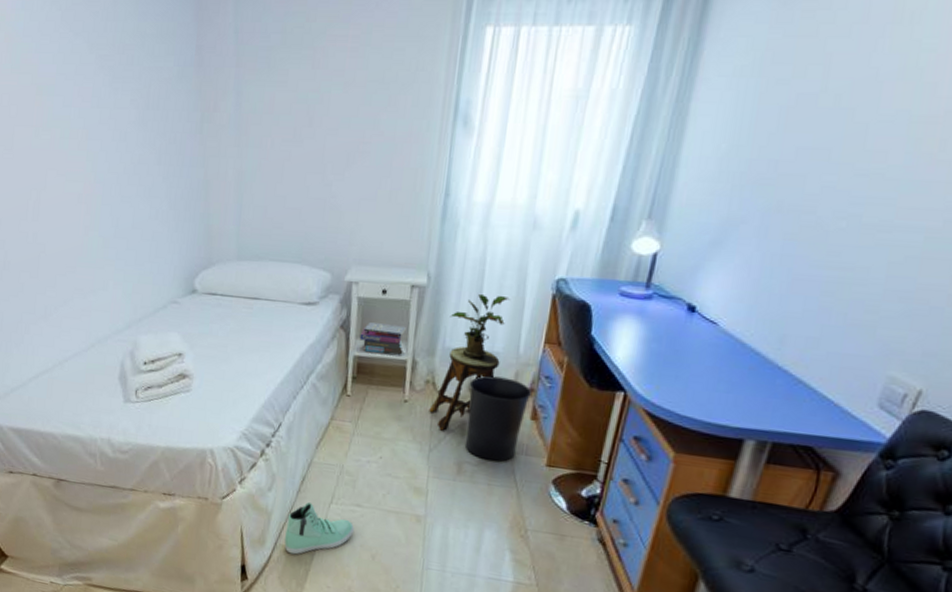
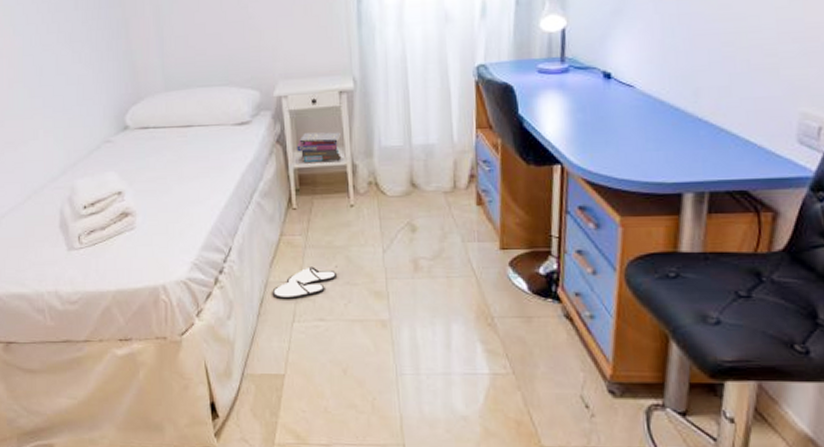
sneaker: present [284,502,355,555] -> none [251,325,322,382]
slippers: none [314,453,380,482] -> present [272,266,336,299]
plant: present [429,294,511,431] -> none [376,88,437,230]
waste bin: present [464,375,531,462] -> none [411,167,472,253]

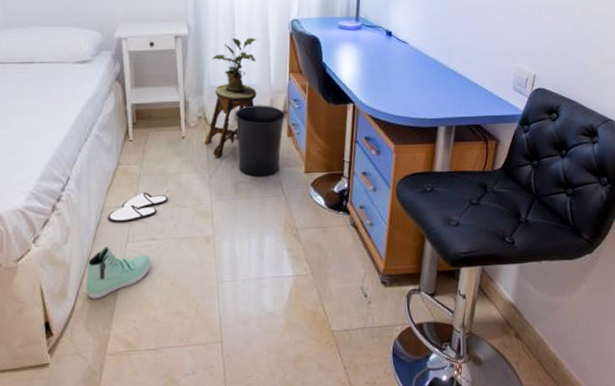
sneaker: none [251,325,322,382] -> present [86,246,152,299]
books: present [296,132,341,162] -> none [135,72,175,98]
plant: none [376,88,437,230] -> present [204,37,258,158]
waste bin: none [411,167,472,253] -> present [235,105,285,177]

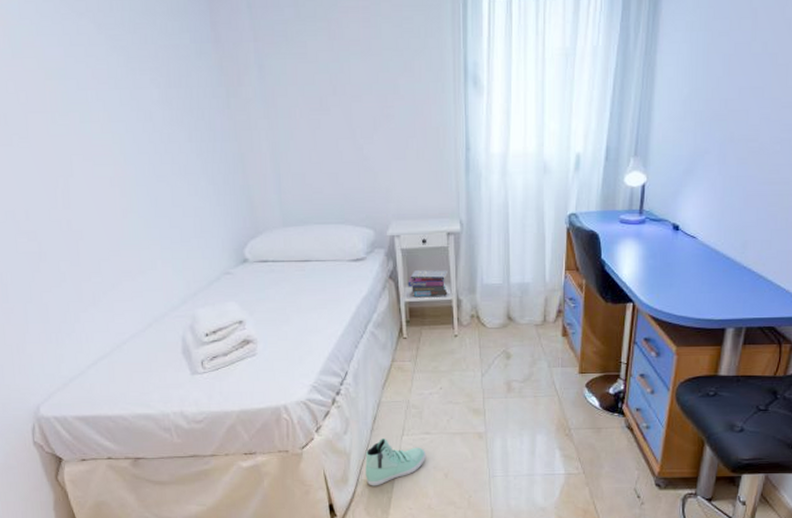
slippers: present [108,192,167,222] -> none [384,388,441,416]
books: none [135,72,175,98] -> present [408,270,448,296]
plant: present [204,37,258,158] -> none [477,233,533,357]
waste bin: present [235,105,285,177] -> none [508,304,560,377]

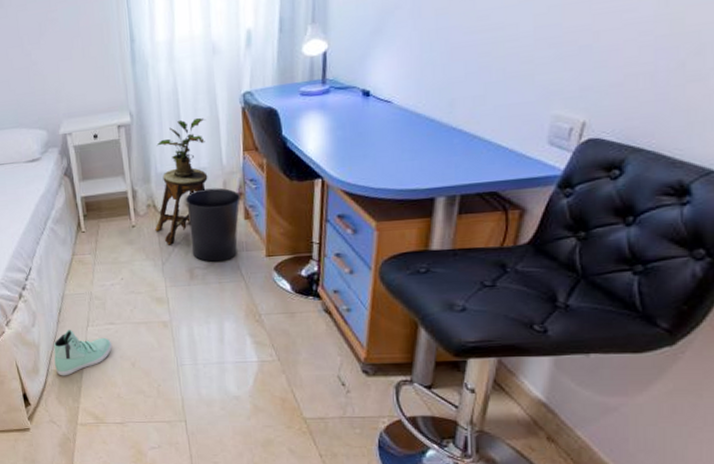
books: present [408,270,448,296] -> none [82,162,121,191]
plant: none [477,233,533,357] -> present [155,117,208,245]
waste bin: none [508,304,560,377] -> present [185,187,240,263]

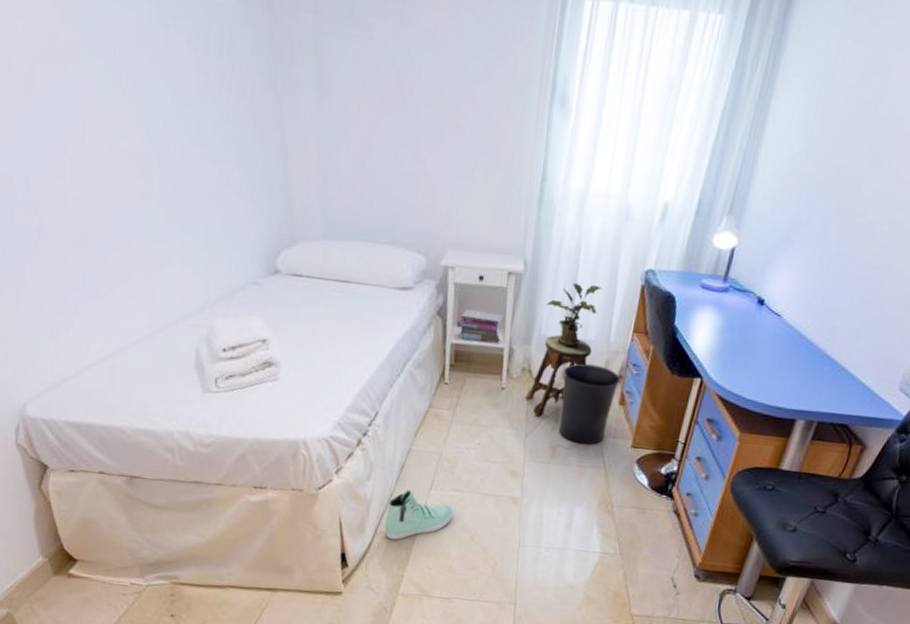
books: none [82,162,121,191] -> present [457,309,503,343]

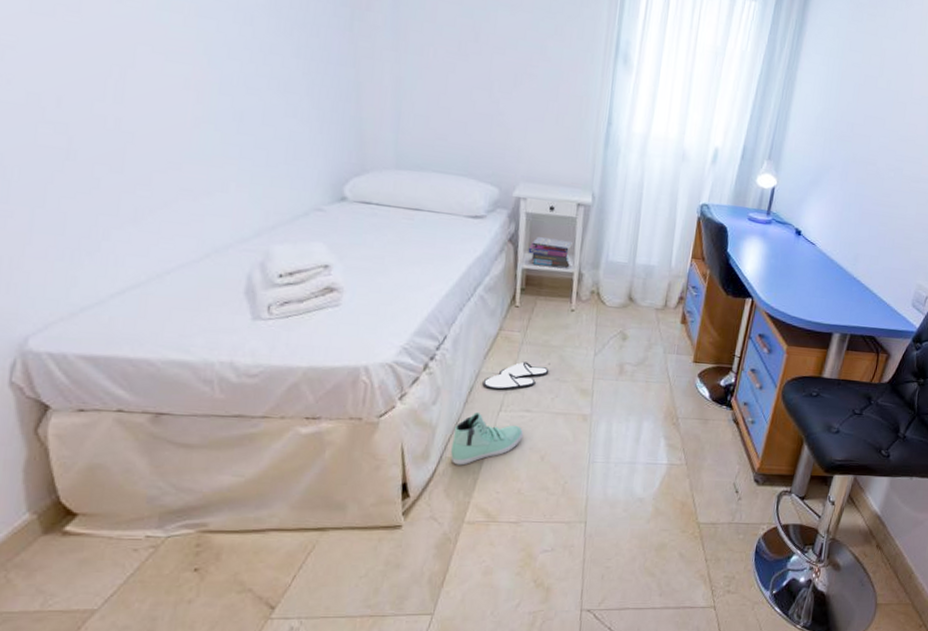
slippers: none [413,440,478,469] -> present [482,361,548,390]
plant: present [525,283,604,417] -> none [594,215,664,336]
waste bin: present [558,363,620,445] -> none [626,286,681,362]

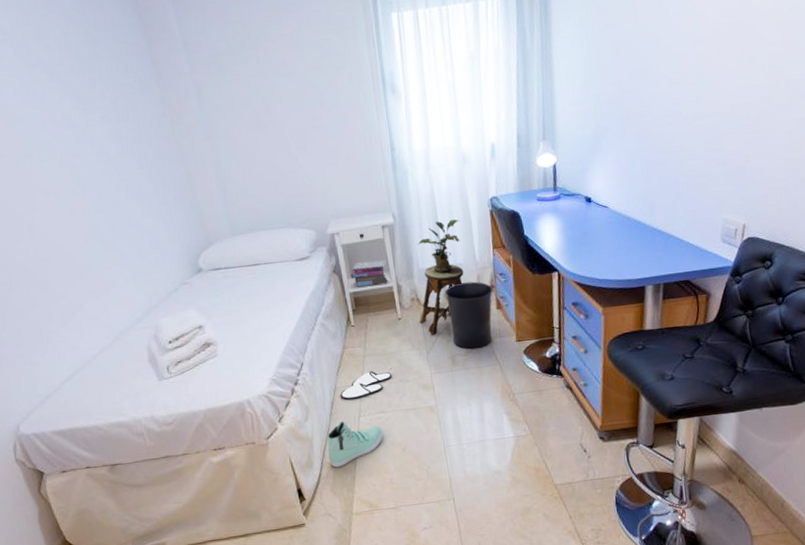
plant: none [594,215,664,336] -> present [417,219,464,335]
waste bin: none [626,286,681,362] -> present [445,281,493,349]

